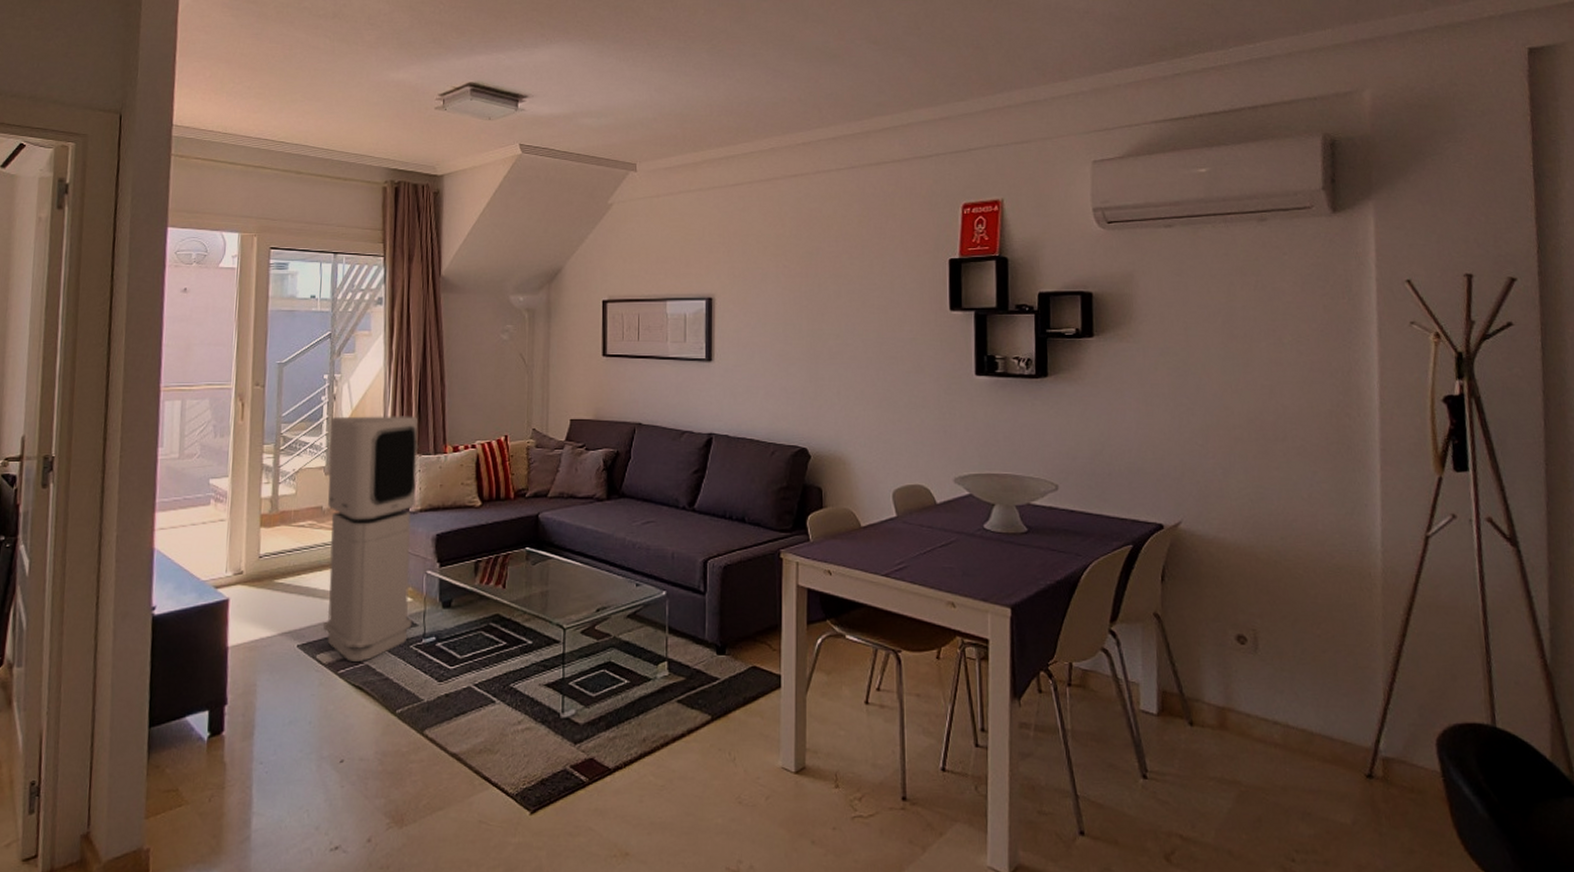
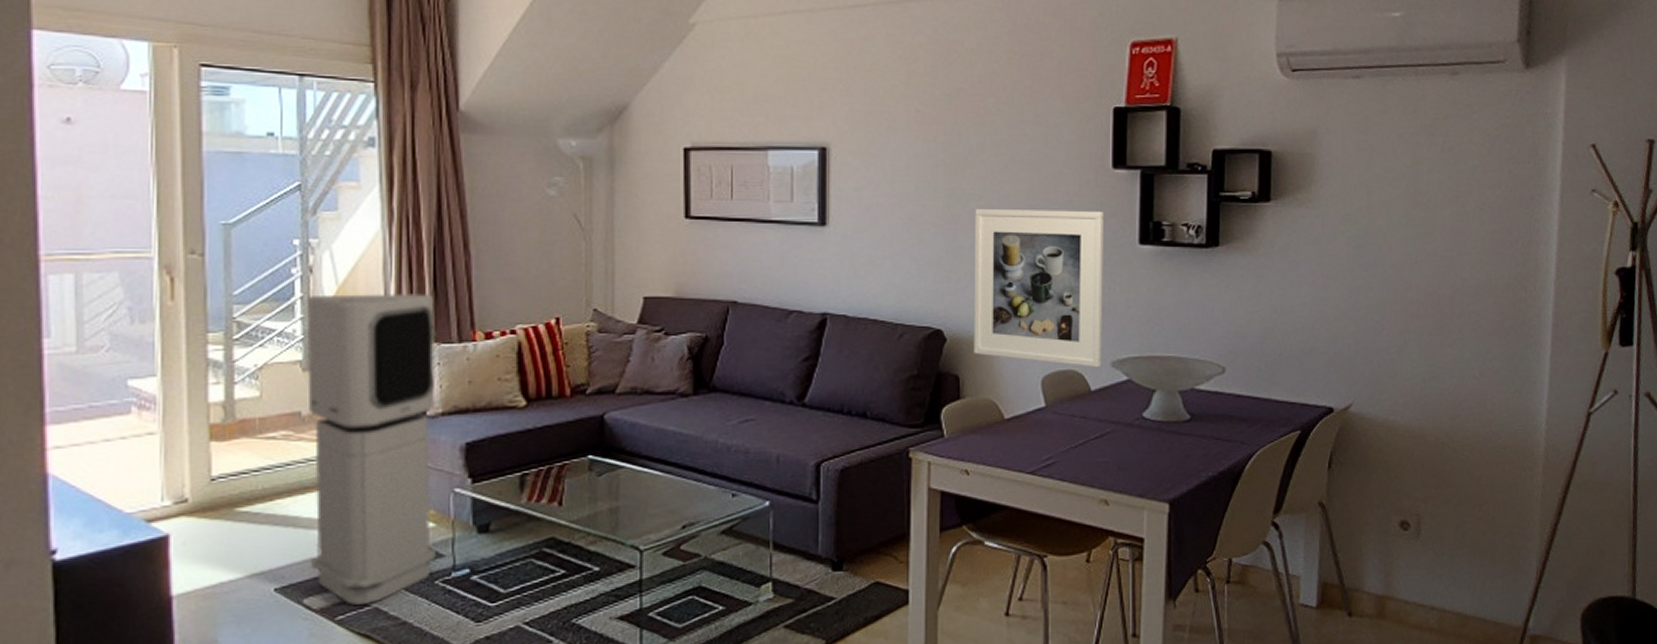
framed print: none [833,346,946,483] -> present [974,209,1105,368]

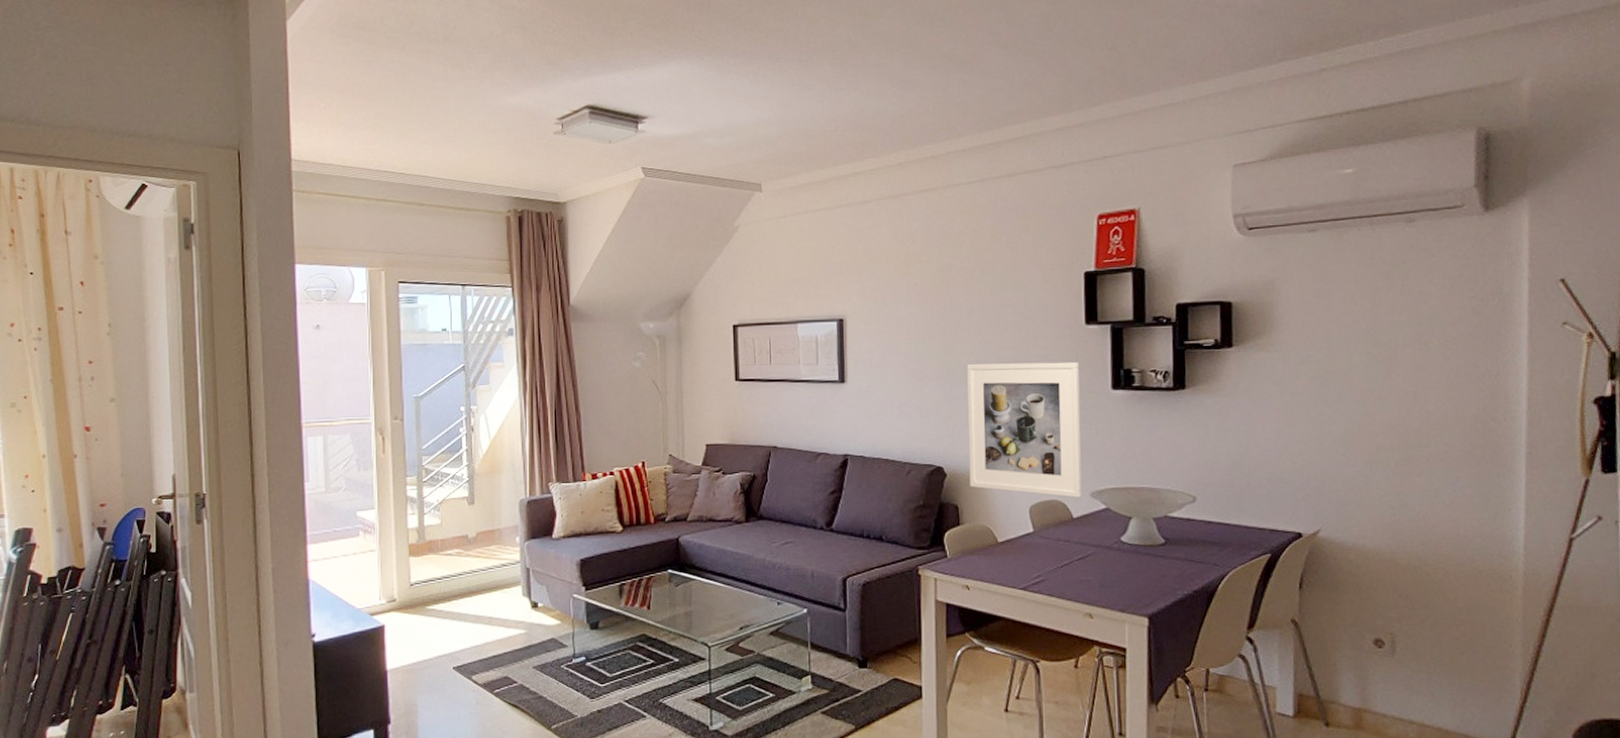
air purifier: present [306,293,437,605] -> none [470,445,562,682]

